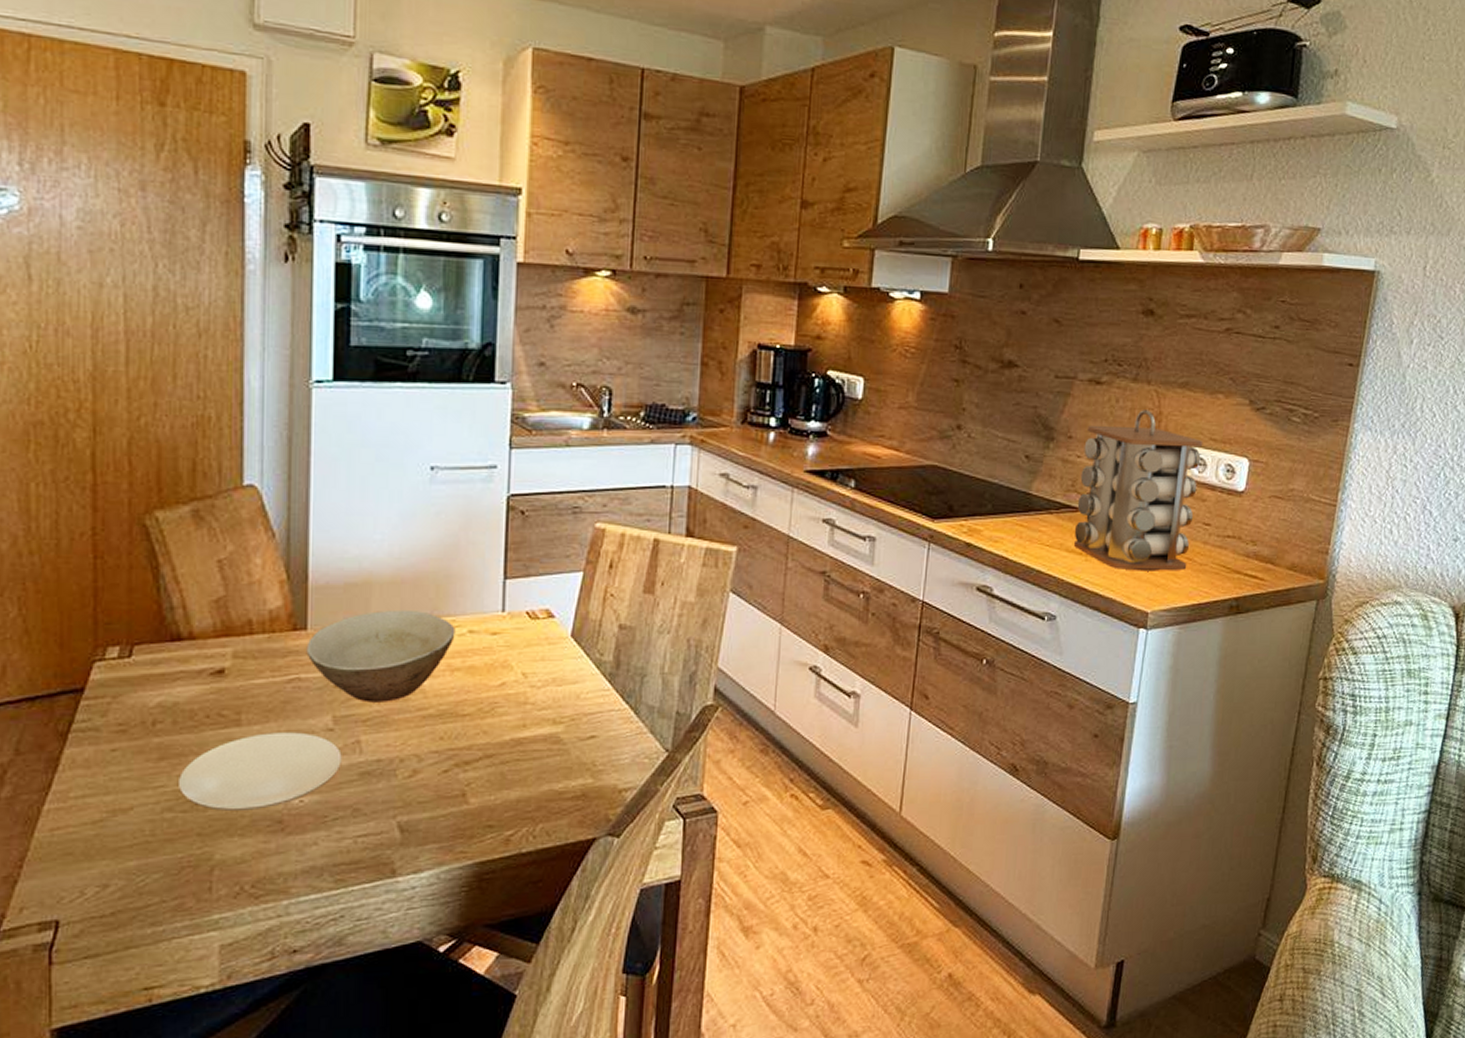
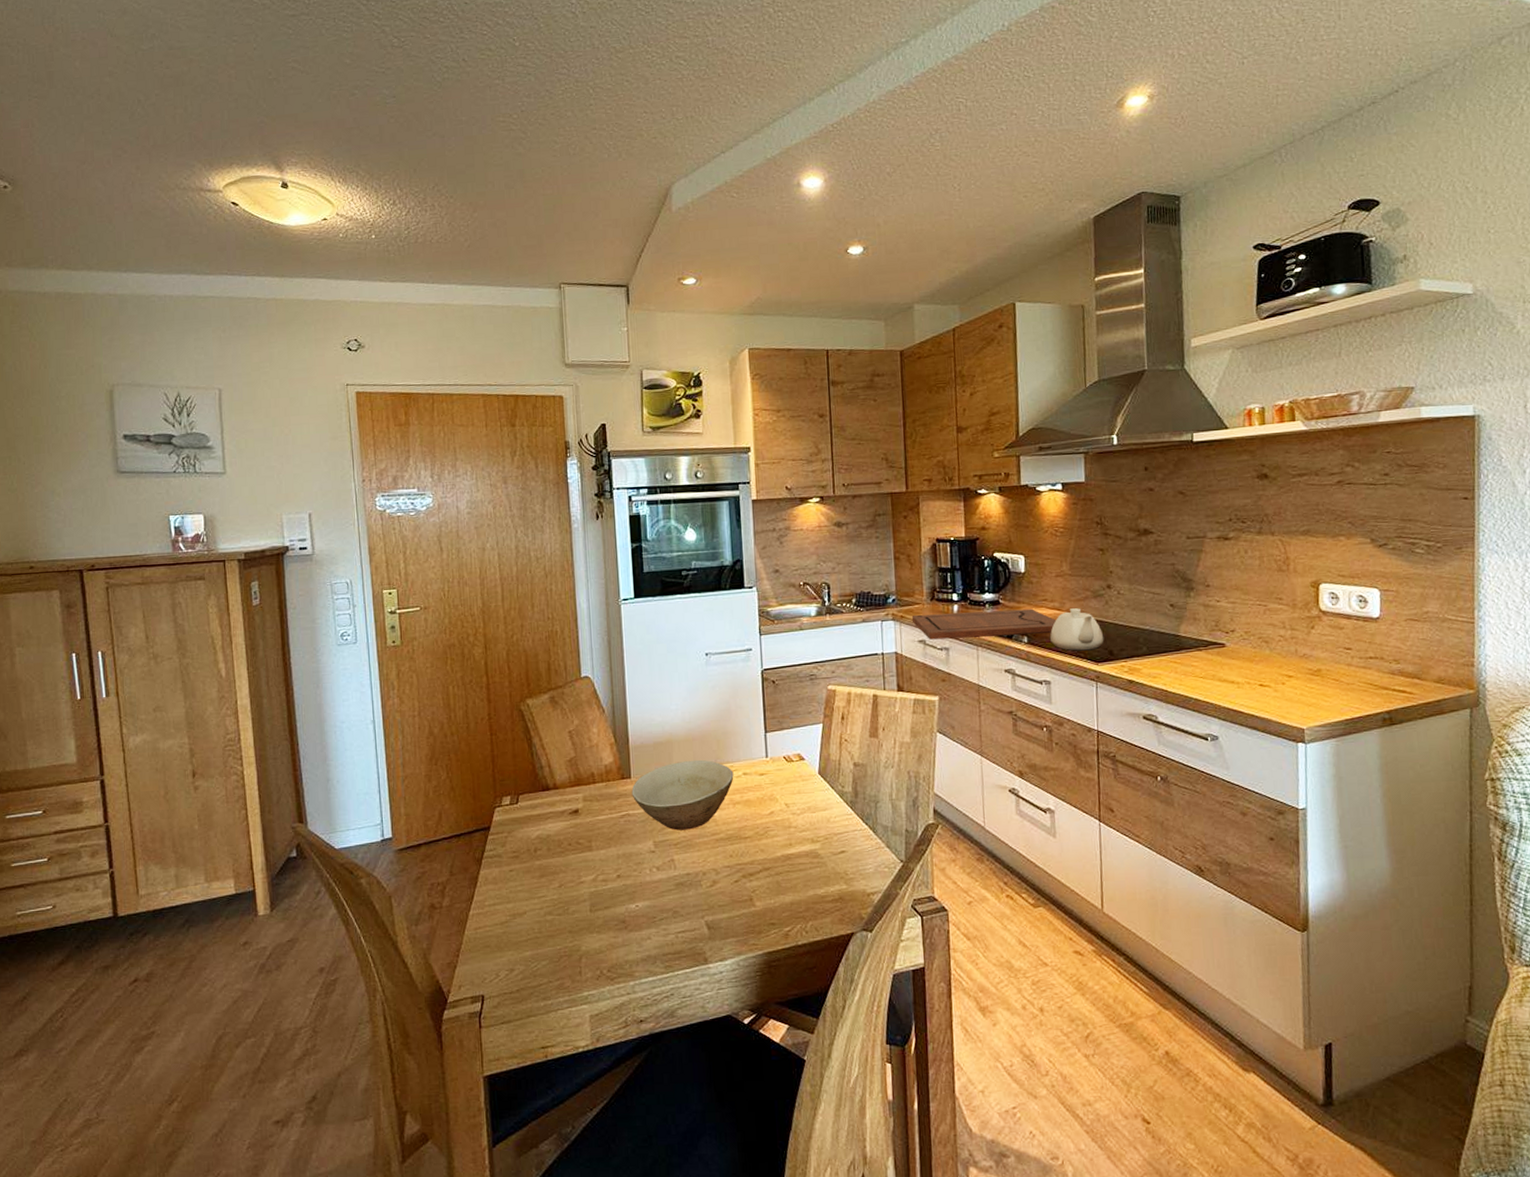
plate: present [179,732,342,811] -> none [554,854,662,914]
cutting board: none [714,441,893,479] -> present [911,608,1057,640]
teapot: none [881,450,945,503] -> present [1049,608,1104,652]
spice rack: present [1074,410,1203,571] -> none [1221,556,1335,694]

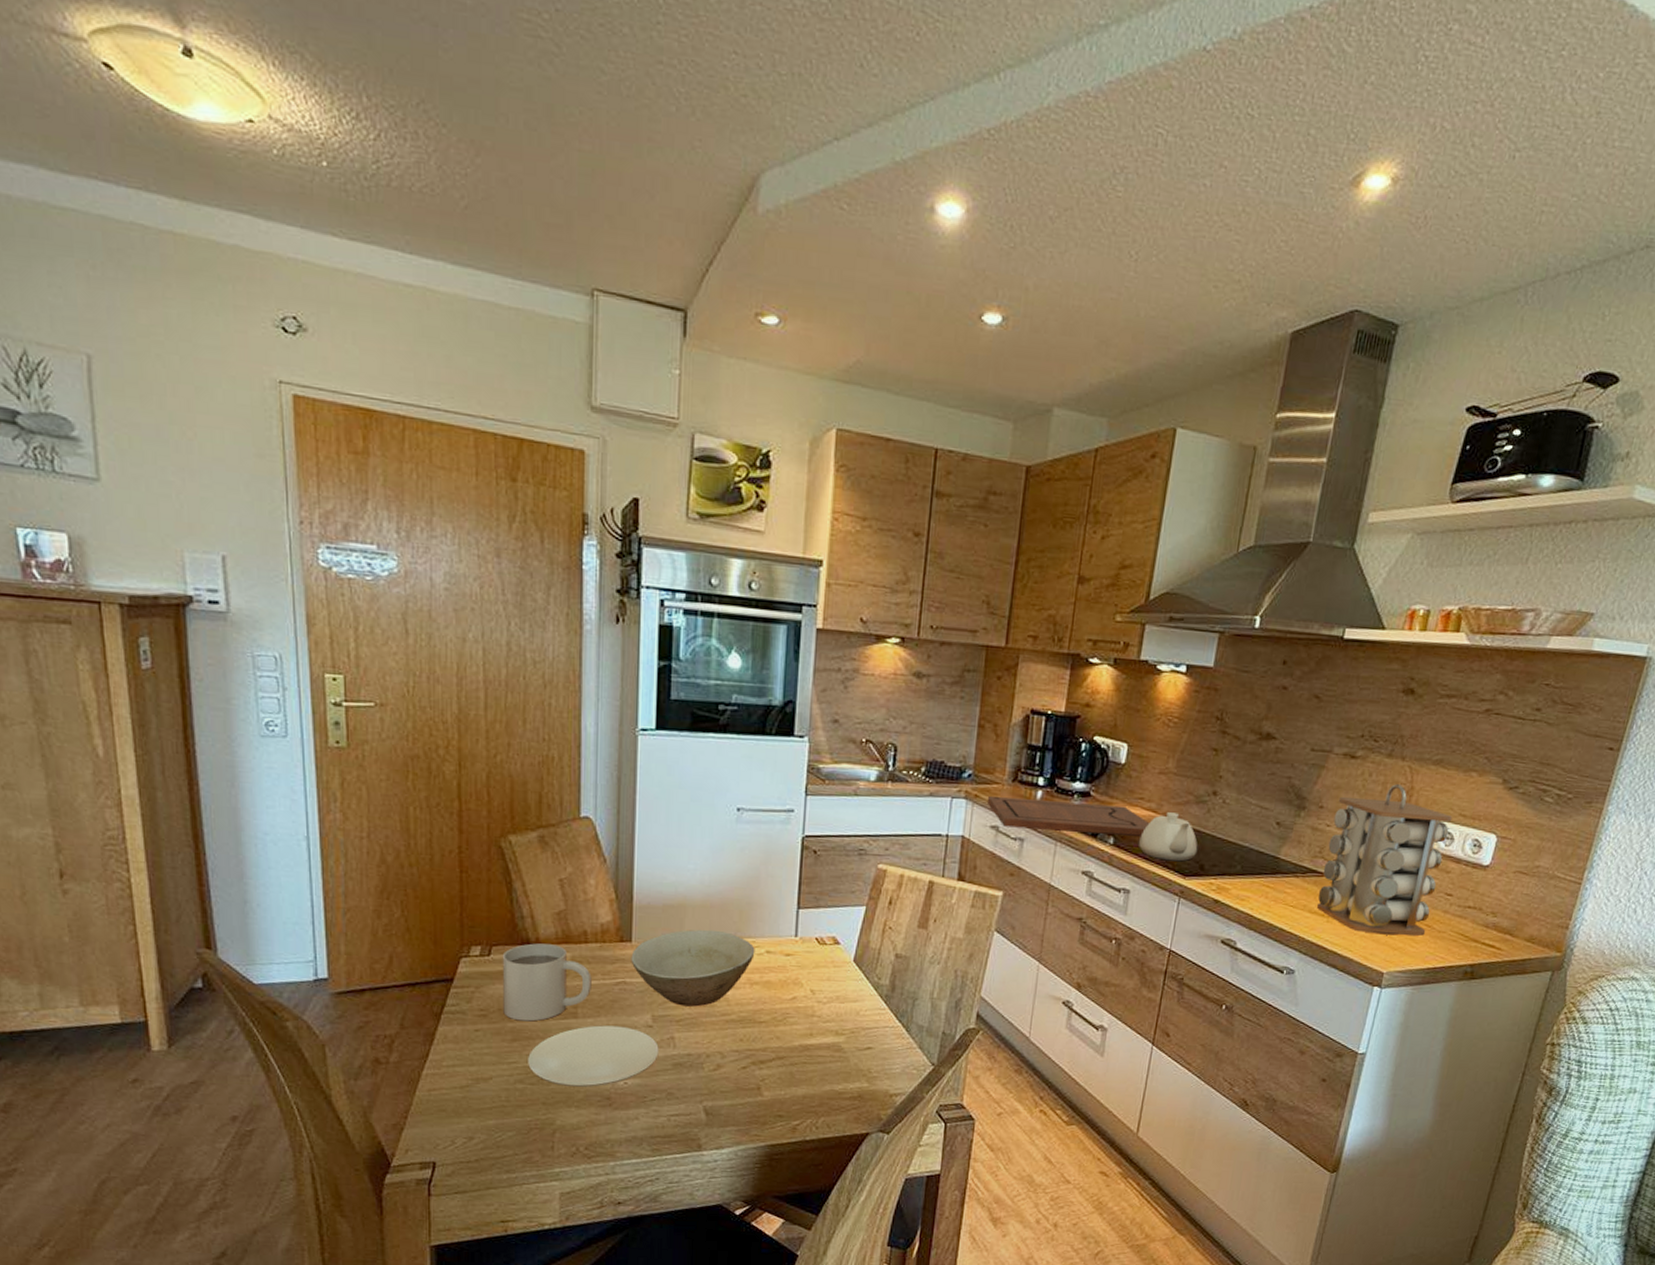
mug: none [527,788,602,859] -> present [502,943,592,1022]
plate: none [554,854,662,914] -> present [528,1025,659,1087]
spice rack: none [1221,556,1335,694] -> present [1317,784,1453,936]

